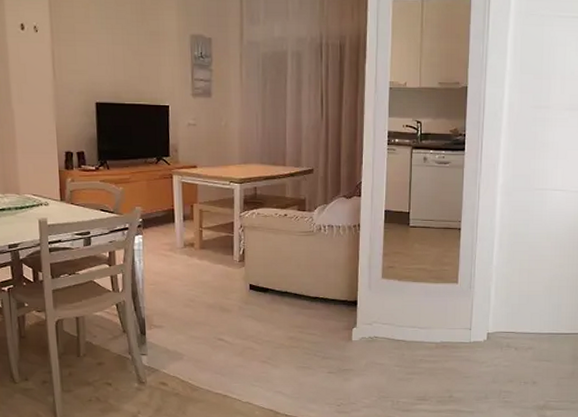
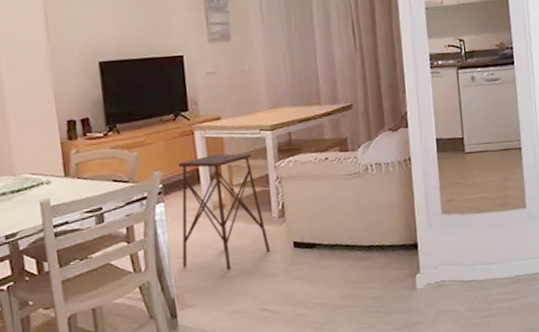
side table: none [153,198,230,301] -> present [177,153,271,271]

